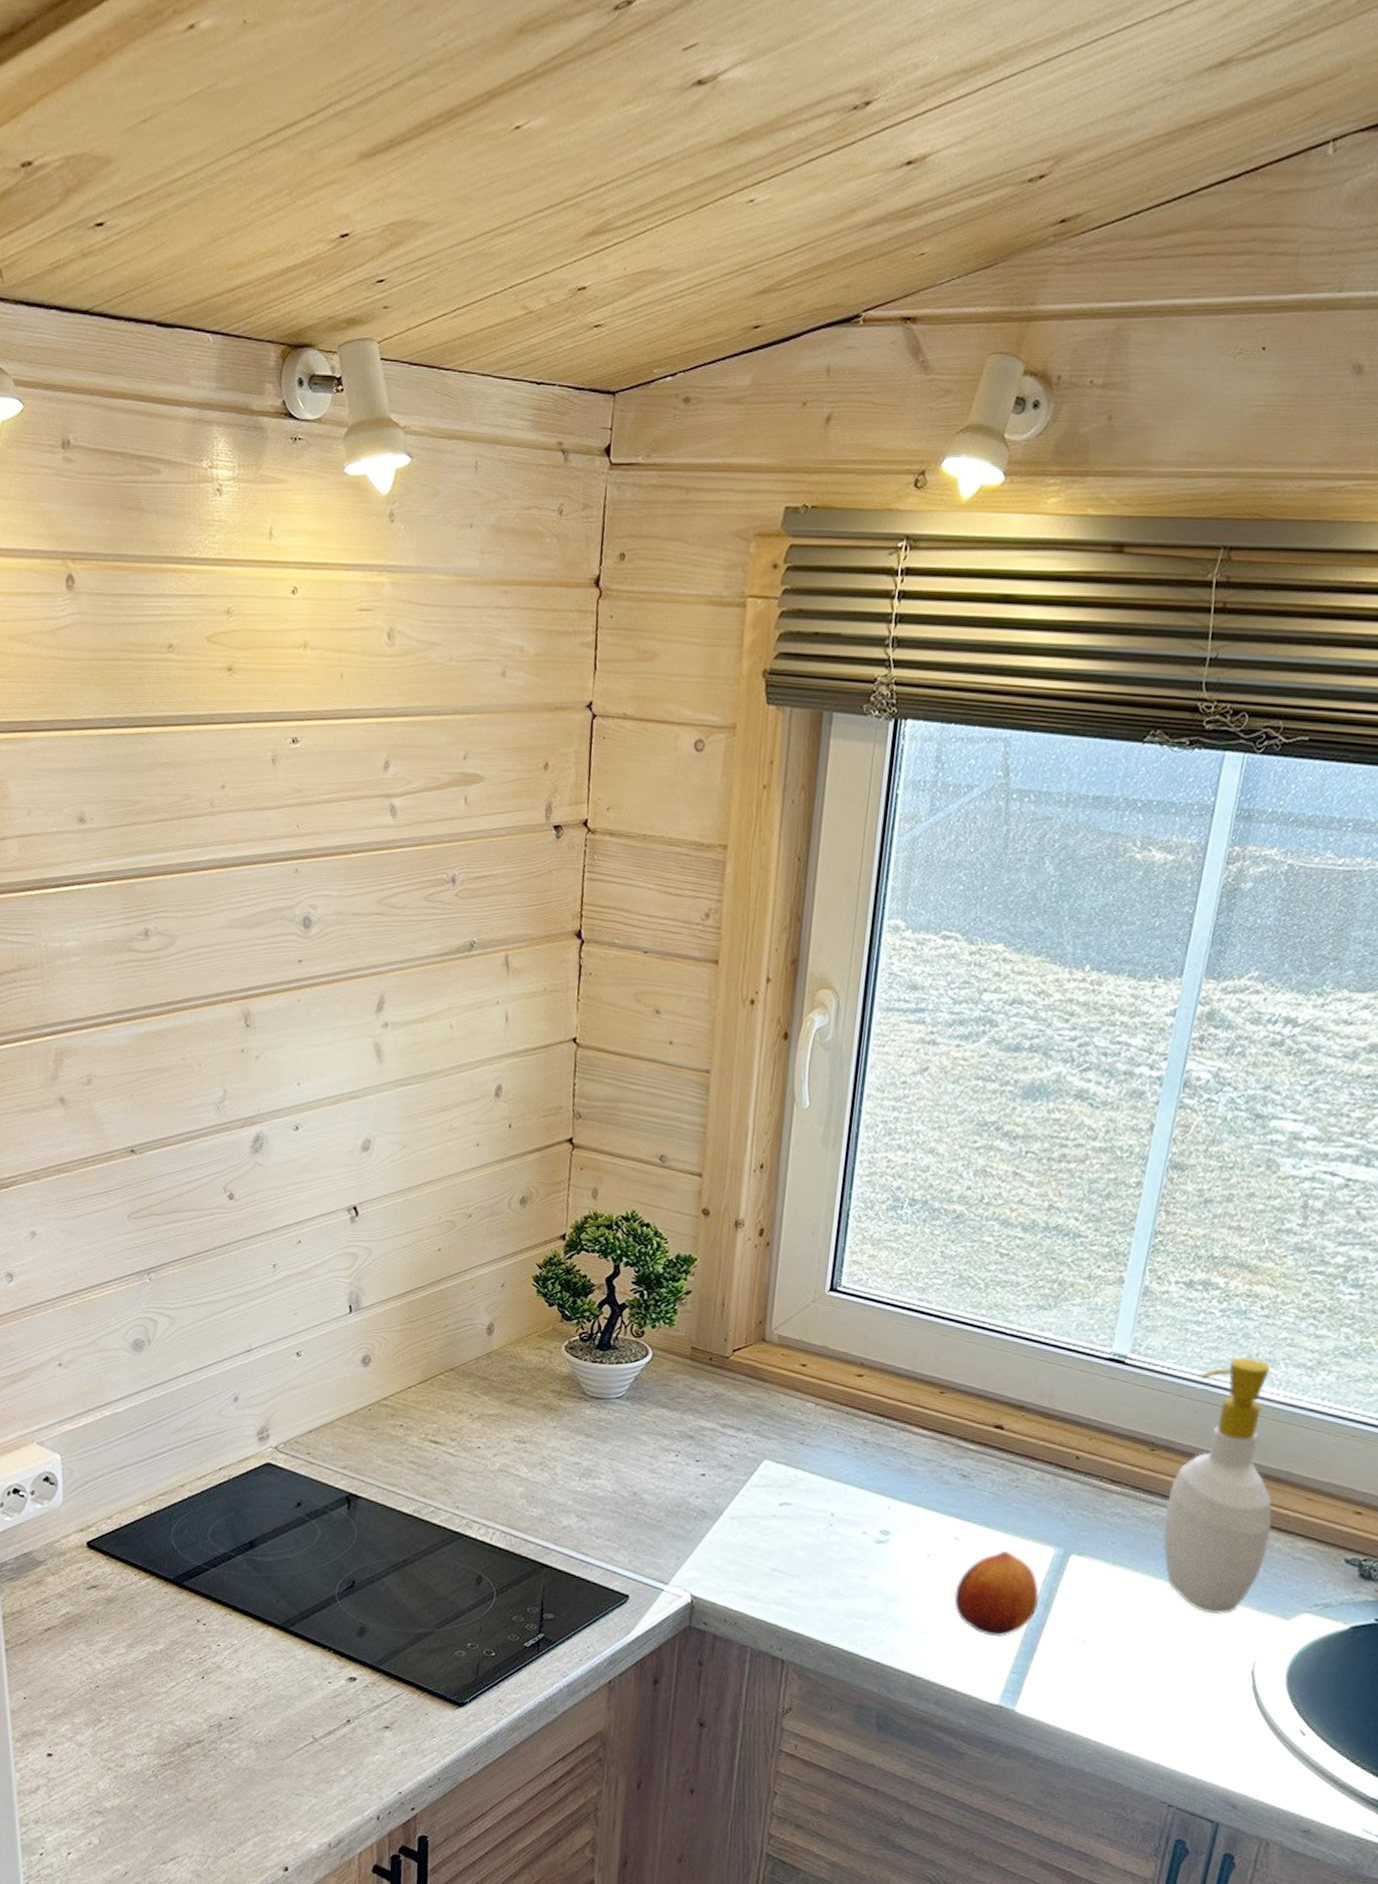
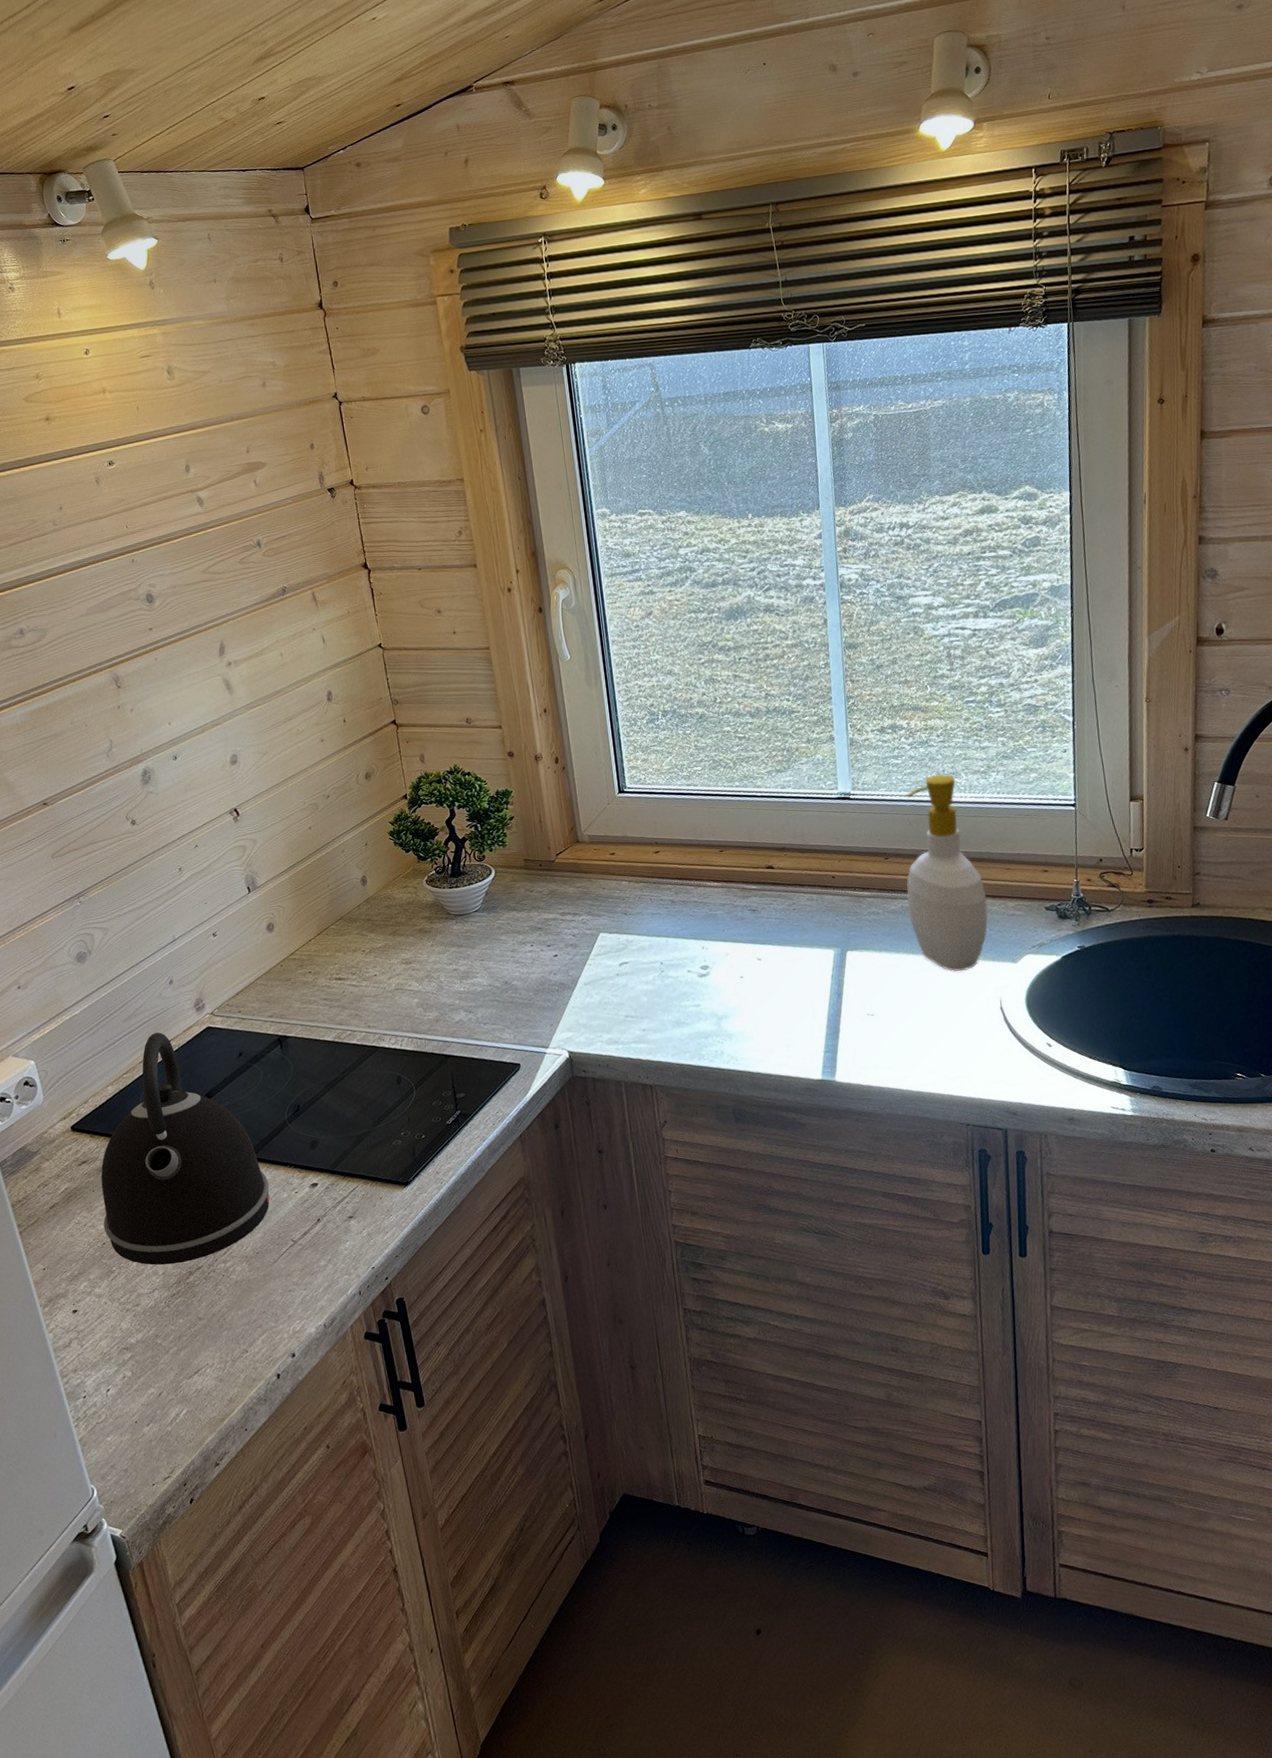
kettle: none [101,1455,300,1731] -> present [100,1032,270,1265]
fruit: present [954,1551,1040,1637] -> none [768,960,833,1028]

